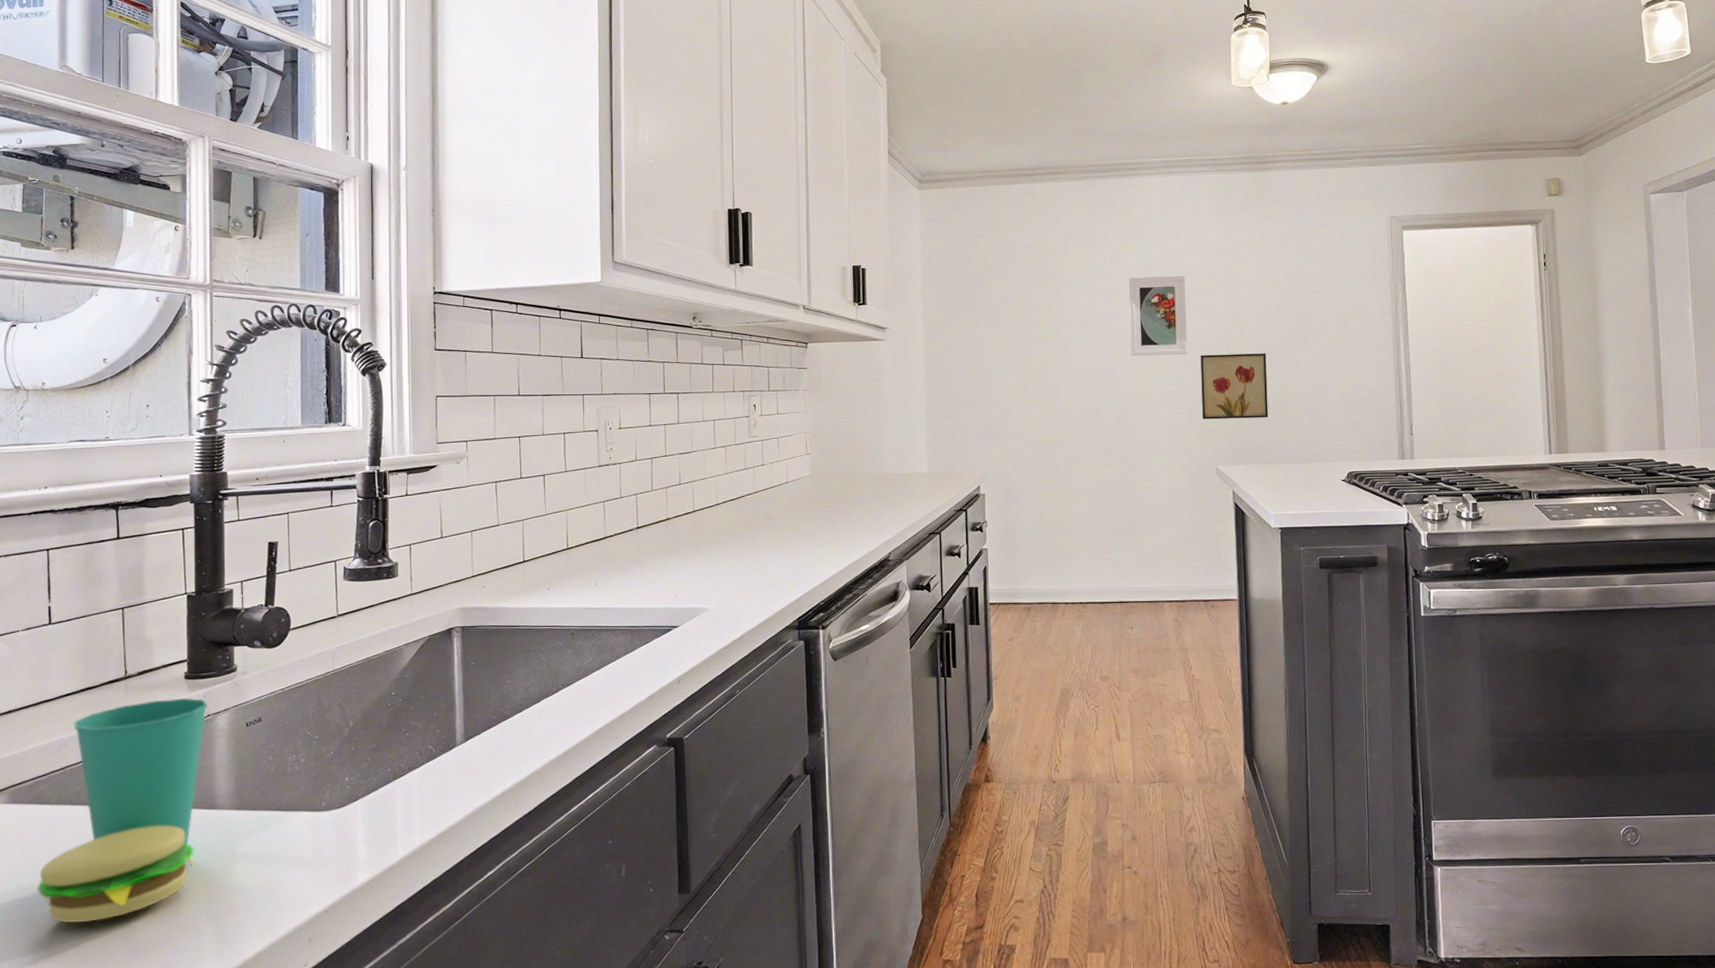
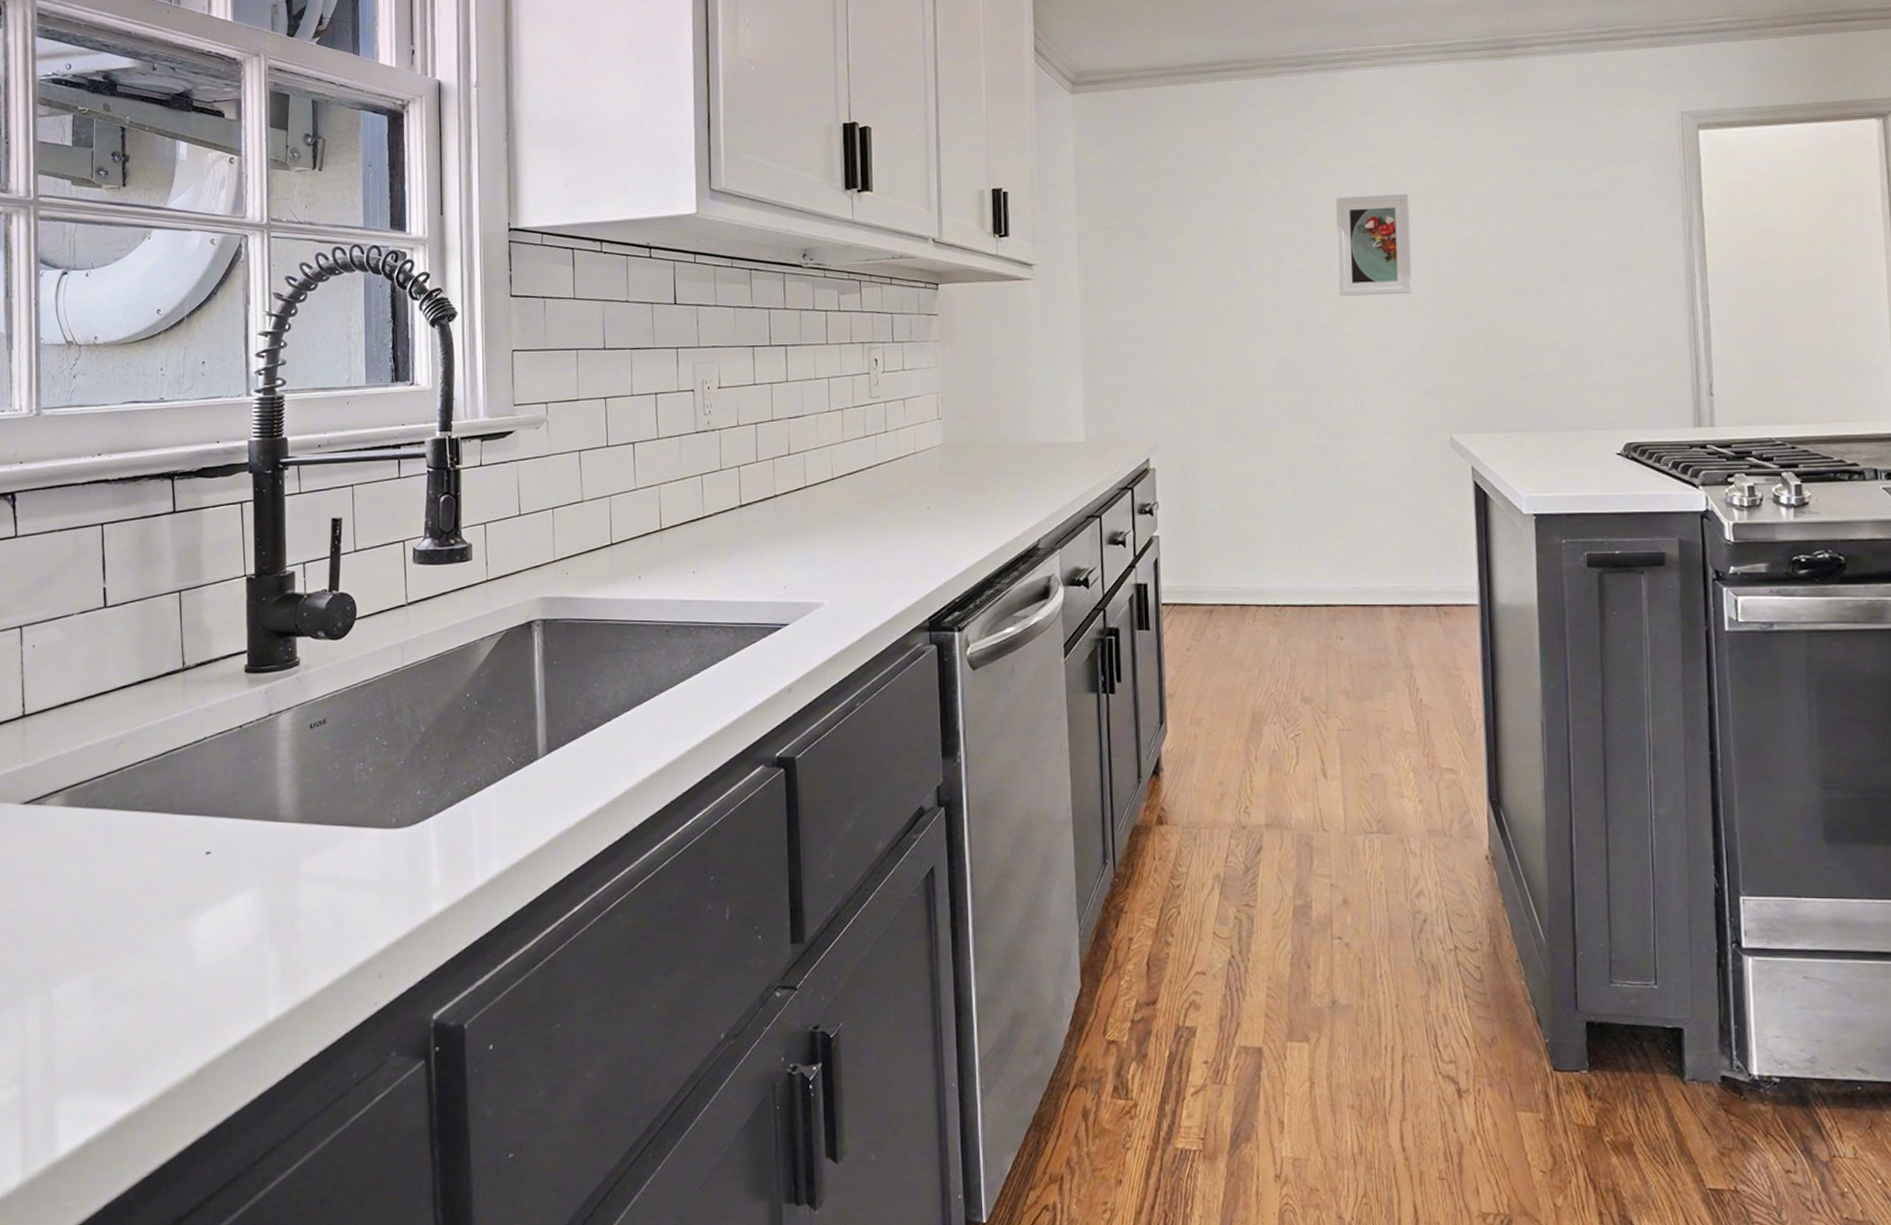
cup: present [36,697,209,923] -> none [94,694,270,942]
wall art: present [1200,353,1269,420] -> none [1429,291,1519,376]

